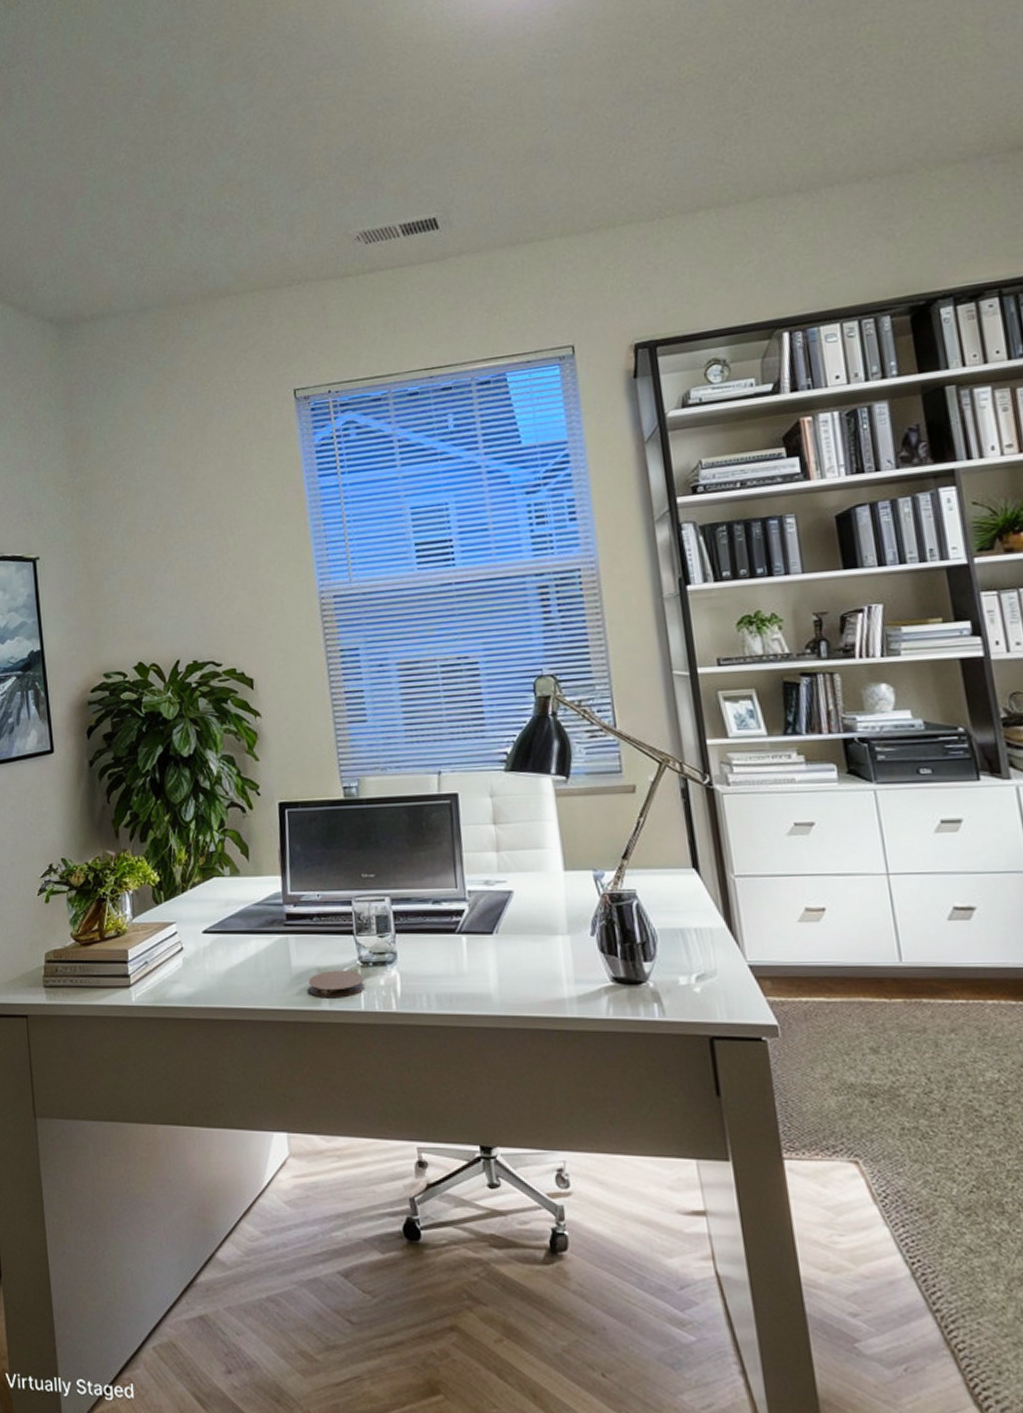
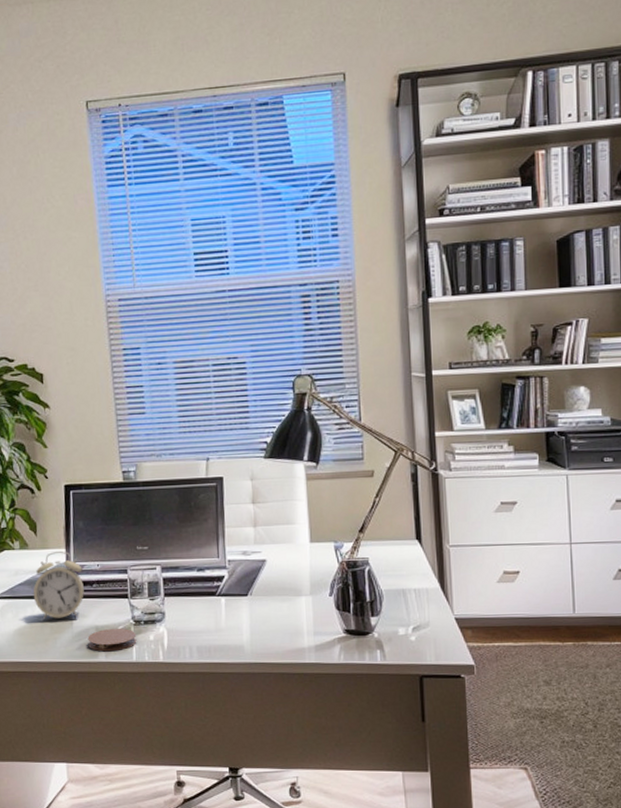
alarm clock: none [245,878,304,959] -> present [33,550,84,620]

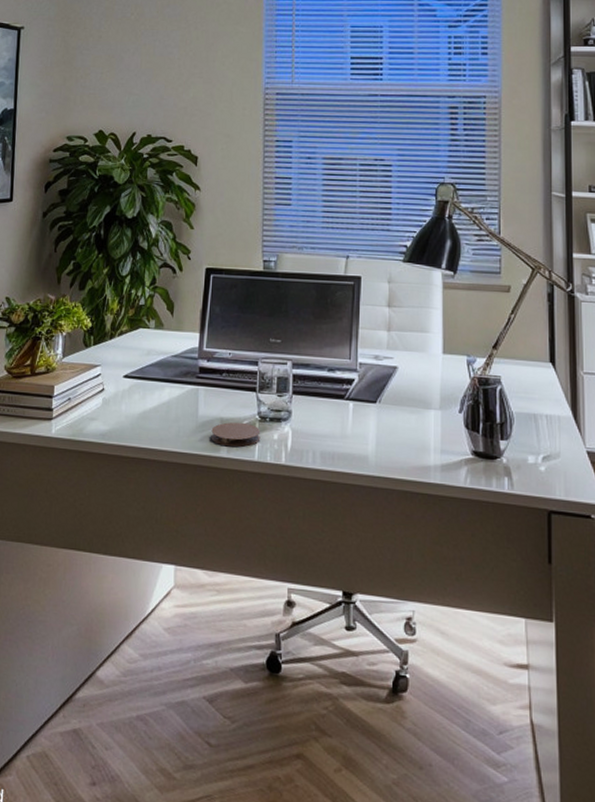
alarm clock: present [33,550,84,620] -> none [162,334,214,407]

